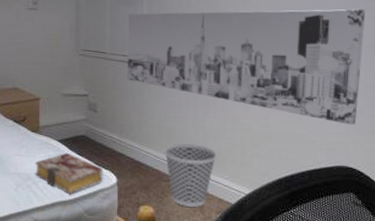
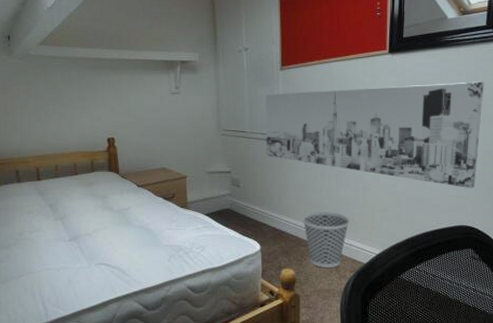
book: present [35,152,103,195] -> none [185,225,248,262]

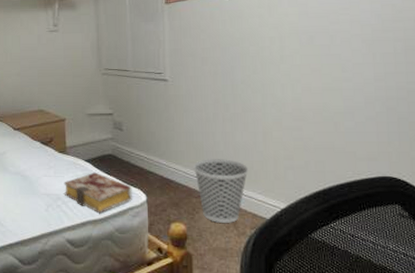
book: none [185,225,248,262] -> present [64,172,132,214]
wall art: present [265,81,484,188] -> none [149,9,404,133]

